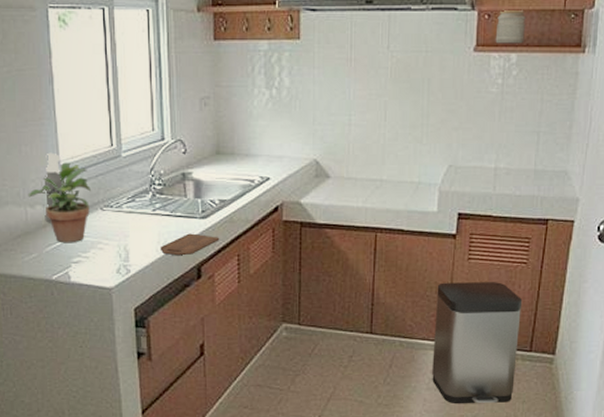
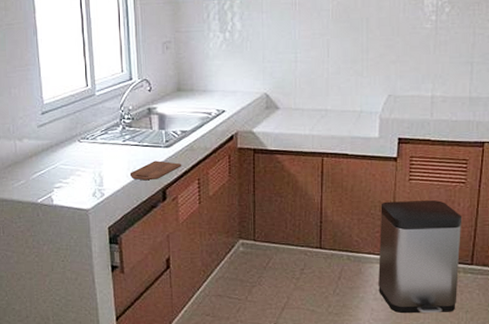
potted plant: present [27,162,92,243] -> none [16,101,71,171]
spray bottle: present [41,152,66,223] -> none [27,93,48,154]

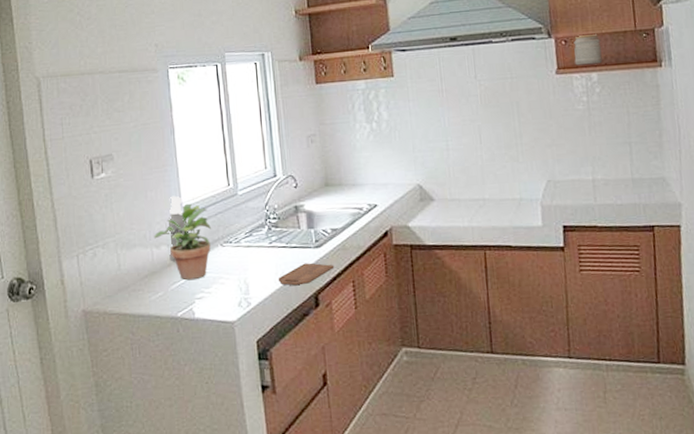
potted plant: none [16,101,71,171] -> present [153,203,212,281]
spray bottle: none [27,93,48,154] -> present [165,196,188,262]
pedal bin: present [378,200,462,314] -> none [552,292,648,424]

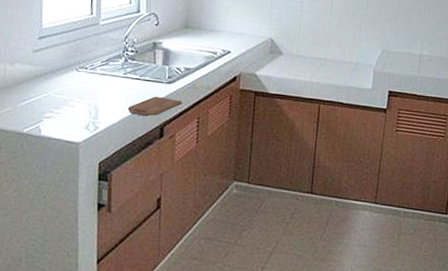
potted plant: present [153,203,212,281] -> none [8,26,70,100]
spray bottle: present [165,196,188,262] -> none [22,16,46,80]

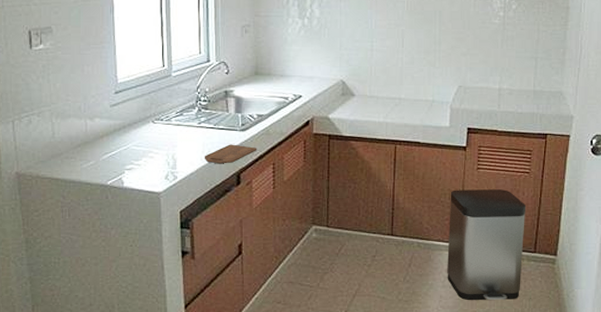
pedal bin: none [362,150,440,260] -> present [447,189,527,301]

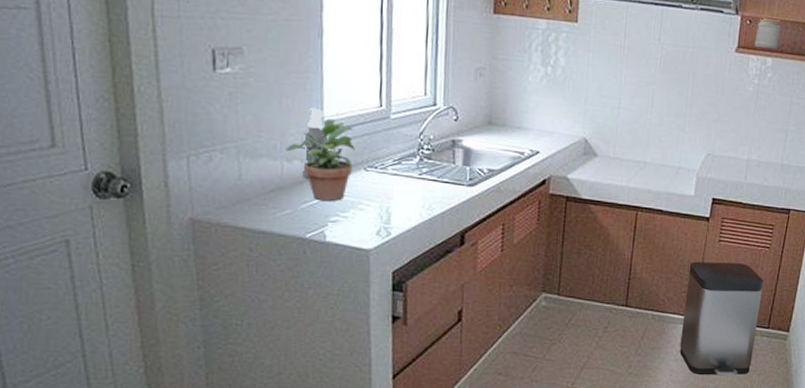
potted plant: none [88,80,145,152] -> present [285,118,356,202]
spray bottle: none [100,72,122,134] -> present [301,107,328,180]
cutting board: present [204,144,257,164] -> none [423,200,486,222]

